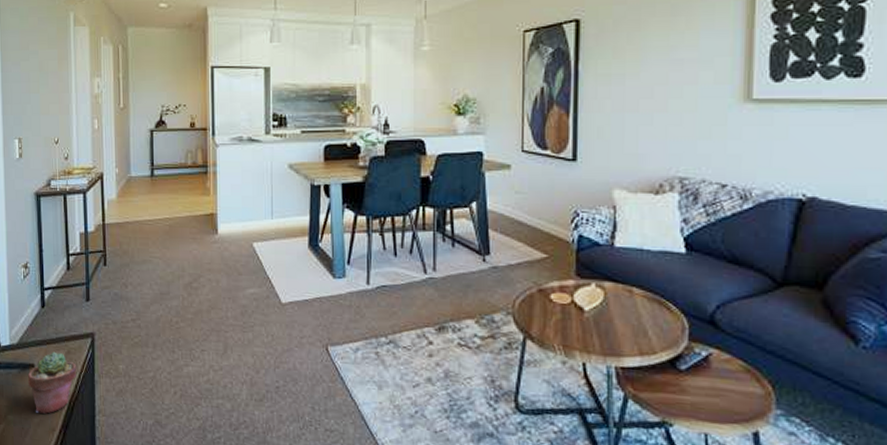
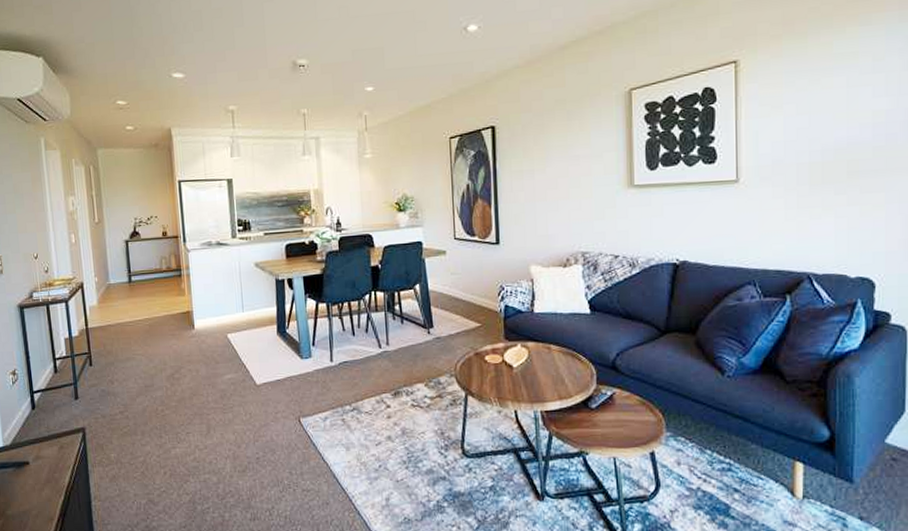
potted succulent: present [27,351,77,414] -> none [23,448,71,505]

